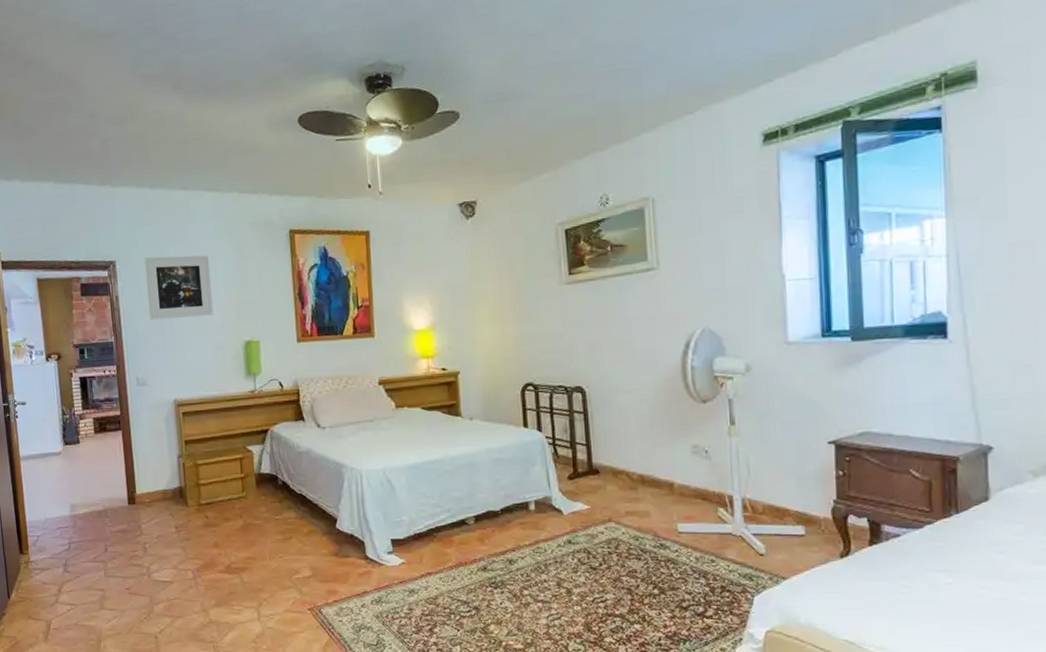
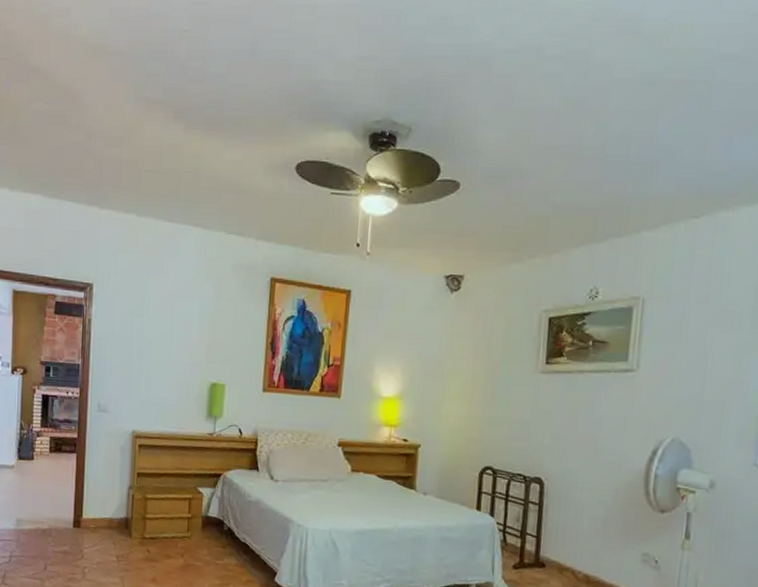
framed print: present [144,255,214,320] -> none [119,285,187,352]

